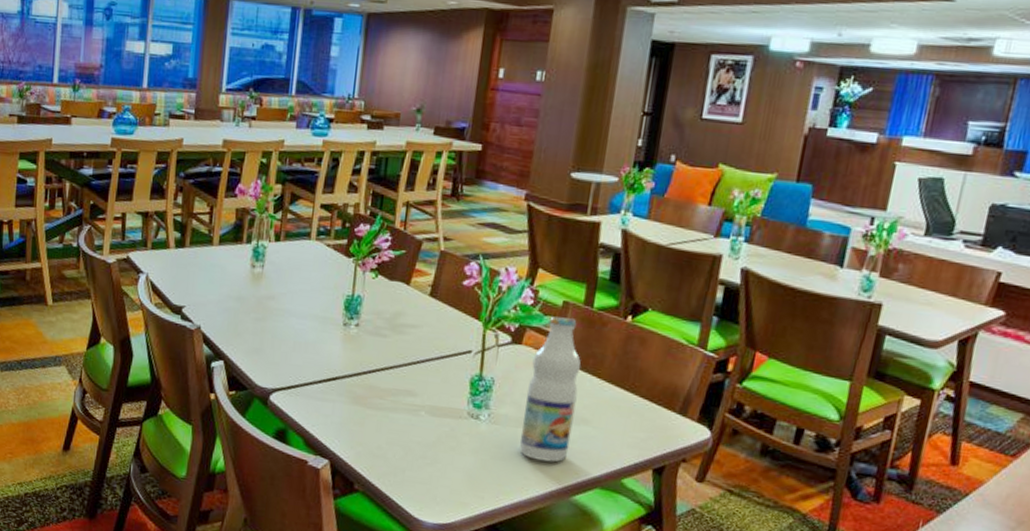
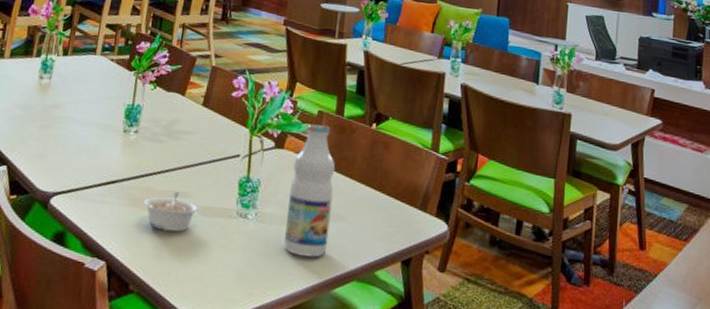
legume: none [366,389,427,432] -> present [143,191,199,232]

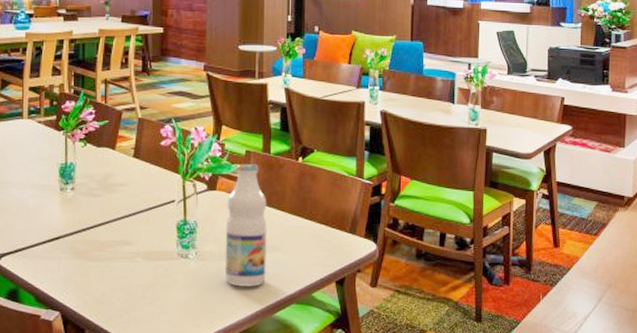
legume: present [143,191,199,232] -> none [88,240,142,279]

